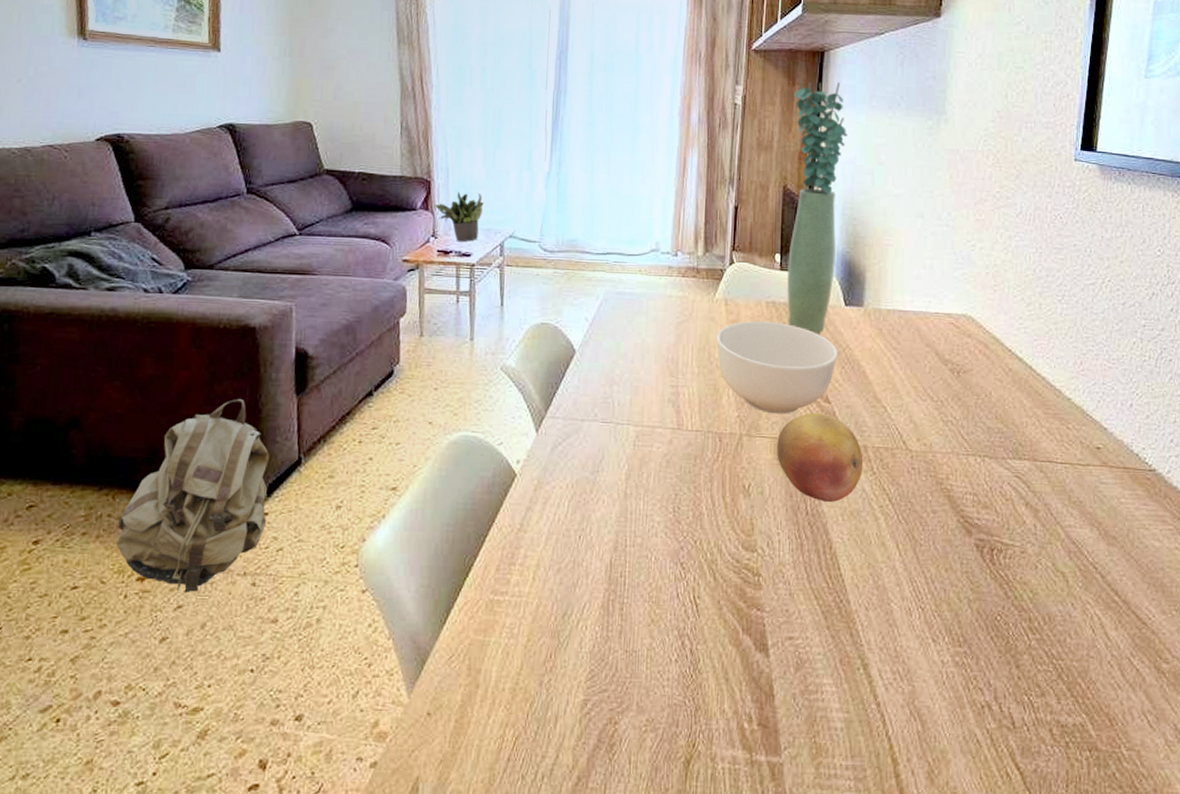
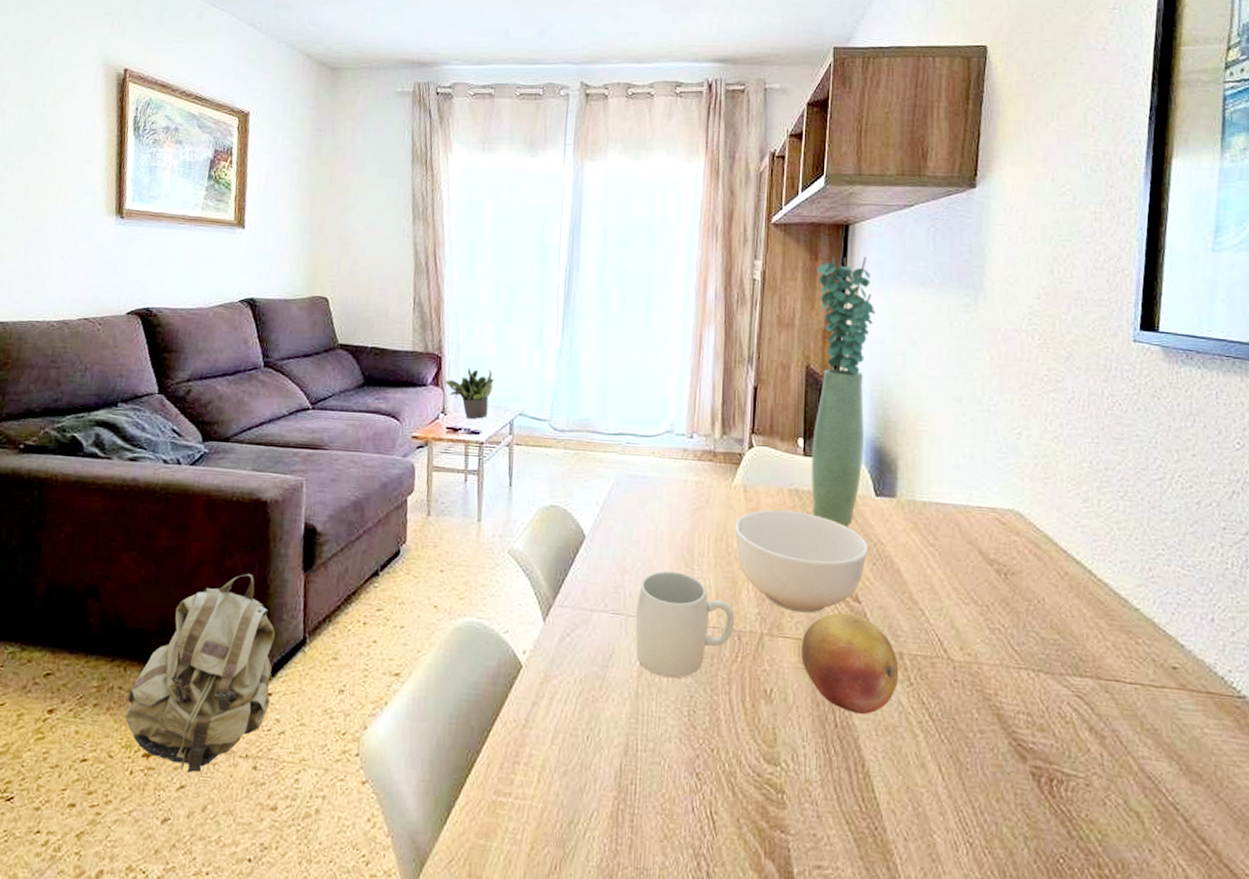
mug: none [623,380,716,479] -> present [635,570,735,678]

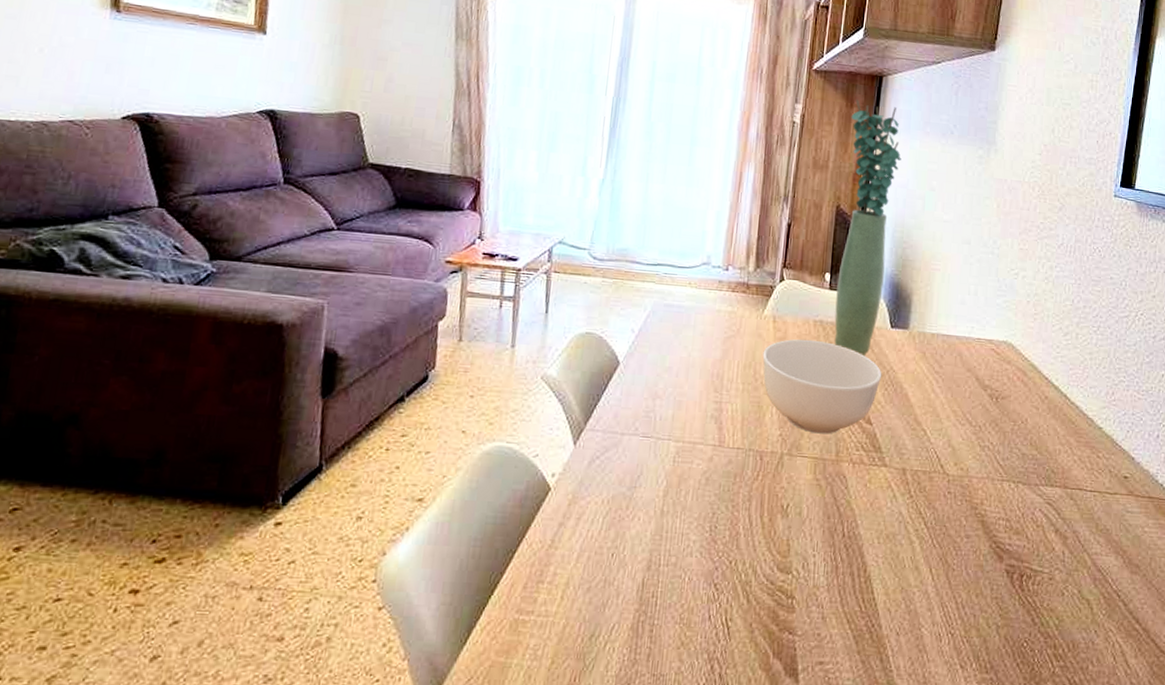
backpack: present [124,573,275,774] -> none [108,399,288,609]
potted plant: present [444,367,494,419] -> none [482,193,535,245]
mug: present [635,570,735,678] -> none [663,396,758,497]
fruit: present [801,612,899,714] -> none [816,433,902,524]

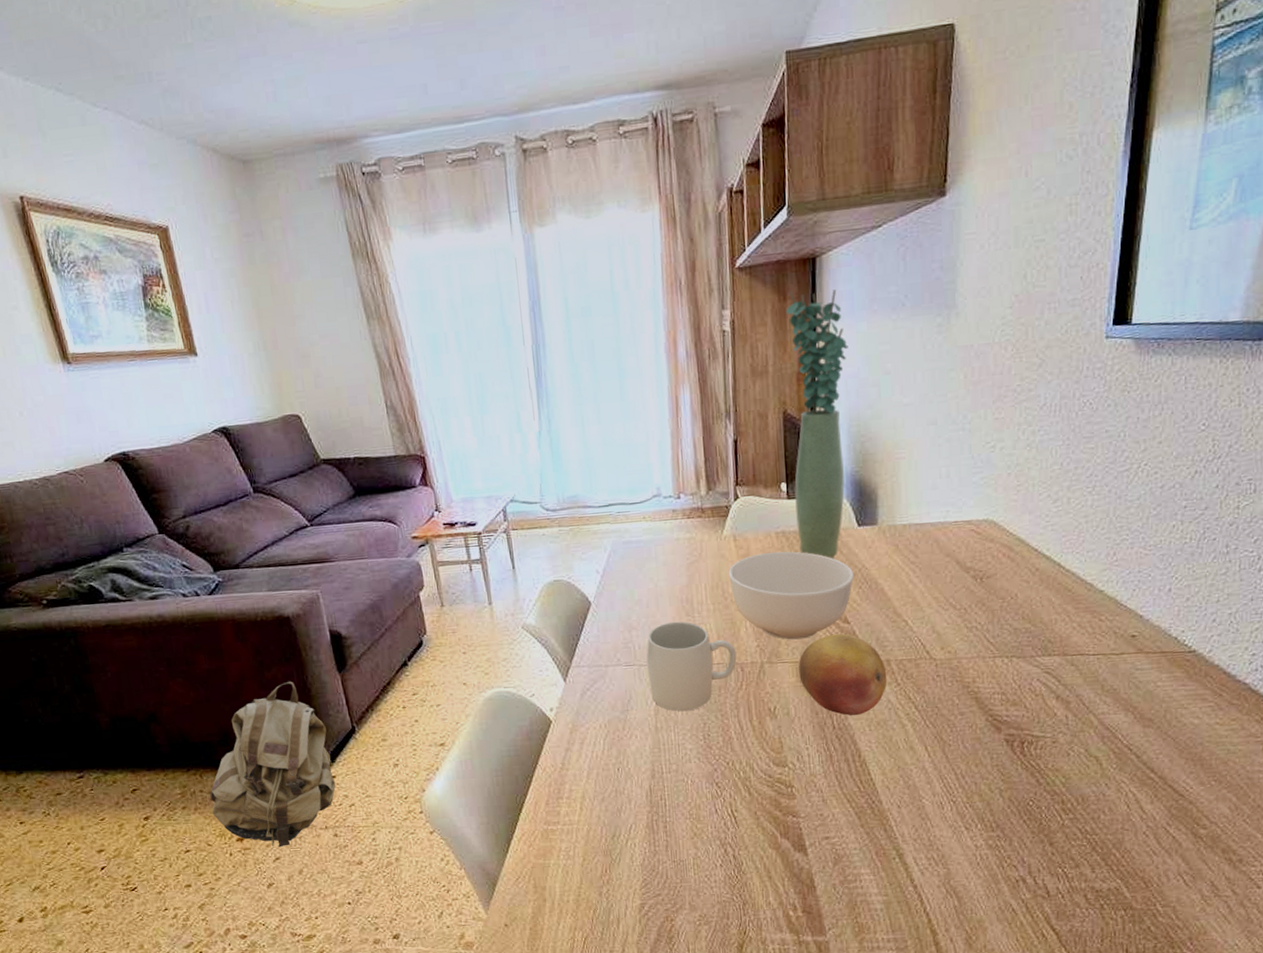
backpack: none [108,399,288,609] -> present [210,681,336,849]
mug: none [663,396,758,497] -> present [645,621,737,712]
fruit: none [816,433,902,524] -> present [798,633,887,716]

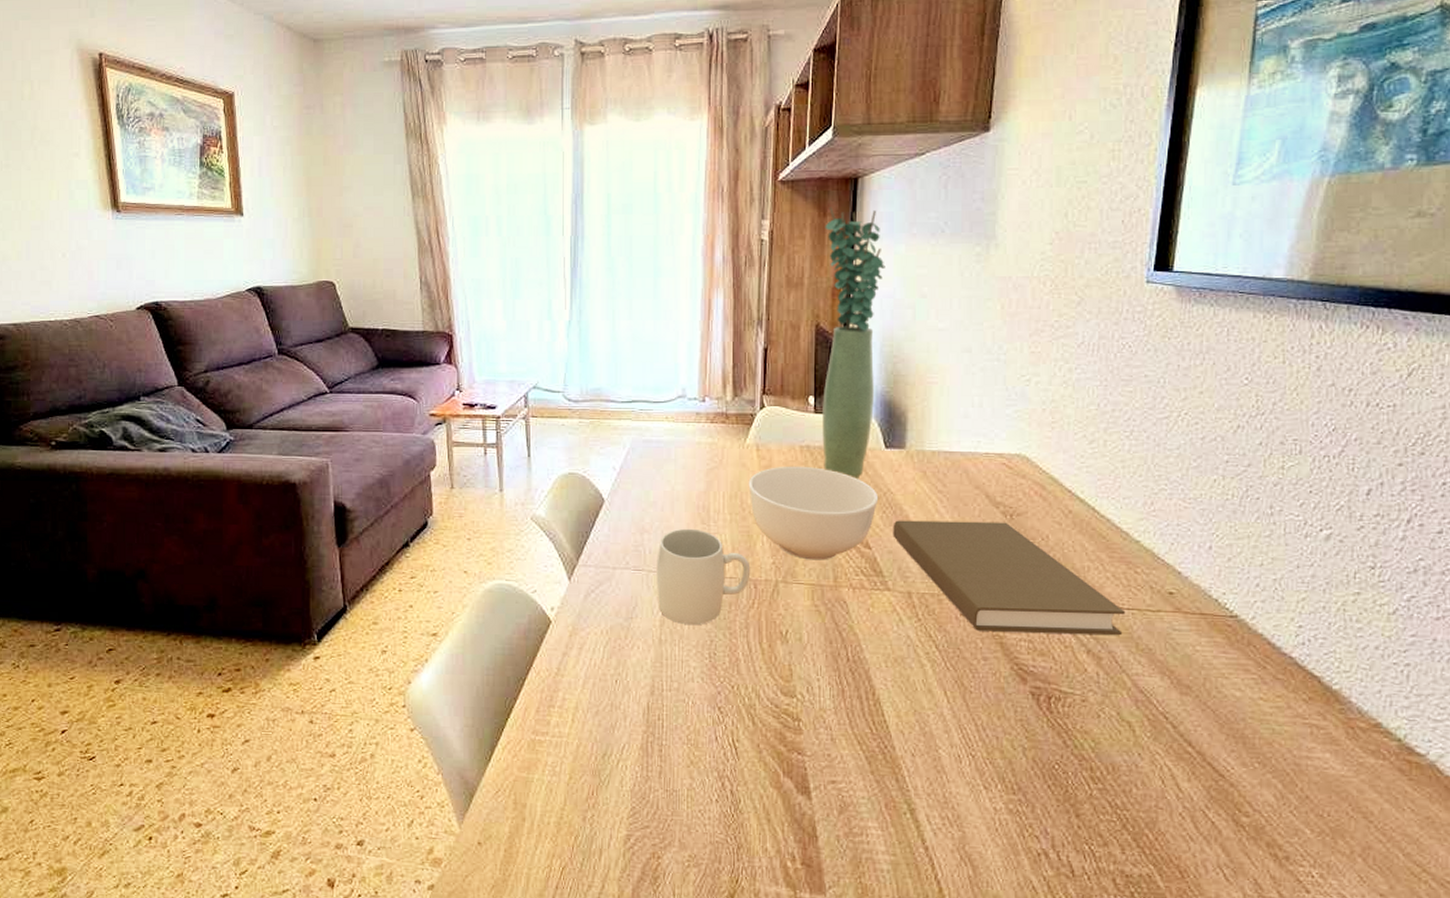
backpack: present [210,681,336,849] -> none [186,550,319,730]
fruit: present [798,633,887,716] -> none [815,558,908,648]
book: none [869,585,1091,689] -> present [893,520,1126,635]

